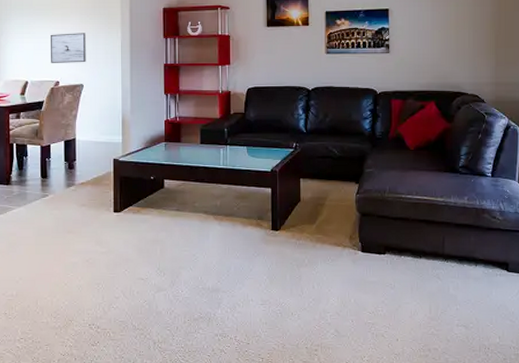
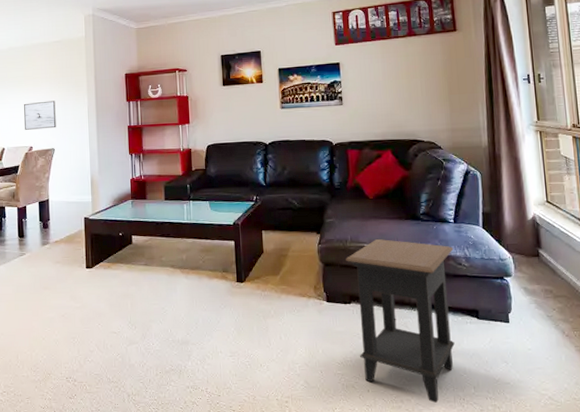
side table: none [383,190,489,352] -> present [346,238,455,403]

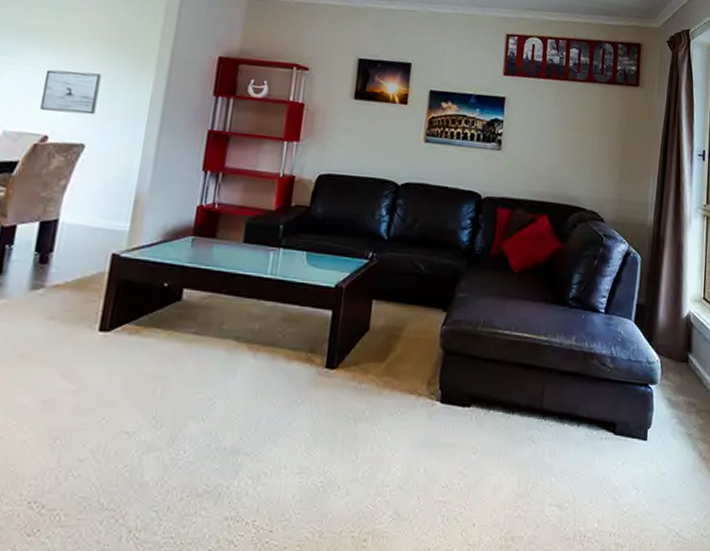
side table: present [346,238,455,403] -> none [469,324,600,541]

